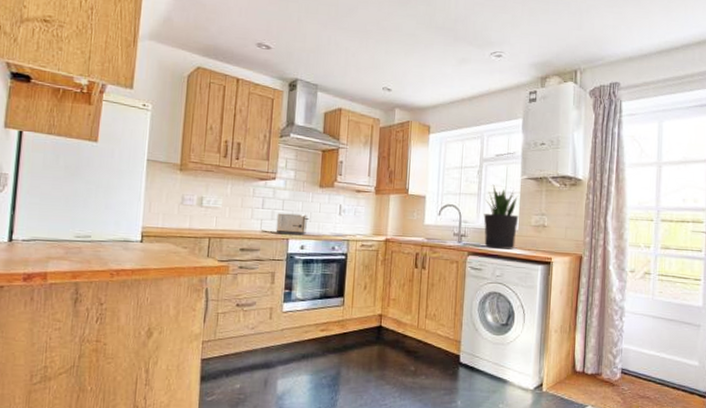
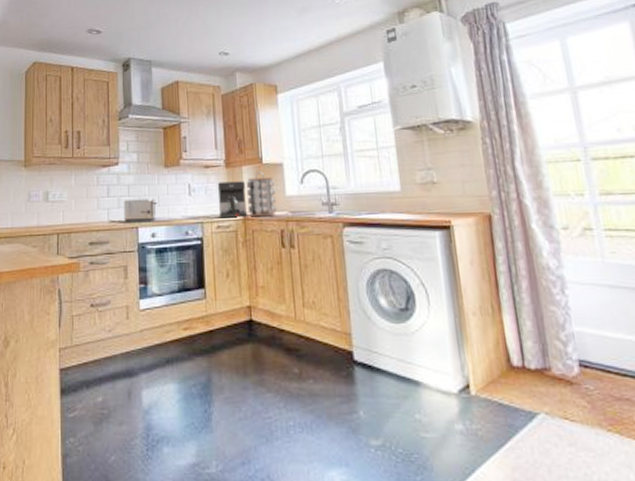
coffee maker: none [364,206,390,240] -> present [217,181,248,218]
spice rack: none [390,201,416,241] -> present [246,172,276,217]
planter: present [483,184,519,249] -> none [354,140,400,216]

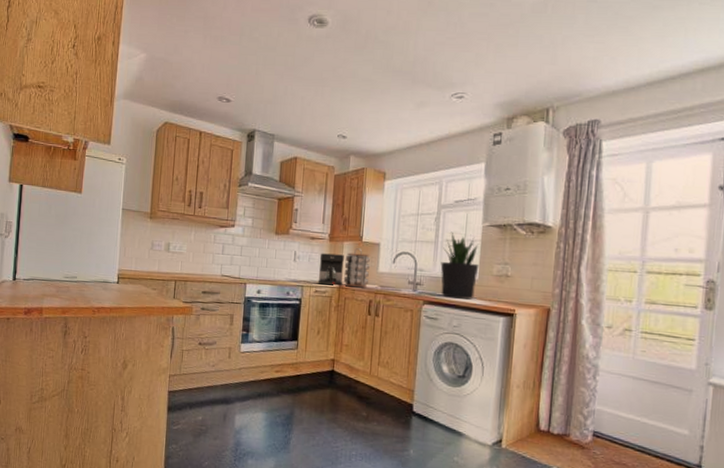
toaster: present [123,199,158,223] -> none [234,258,266,280]
planter: none [354,140,400,216] -> present [440,231,480,300]

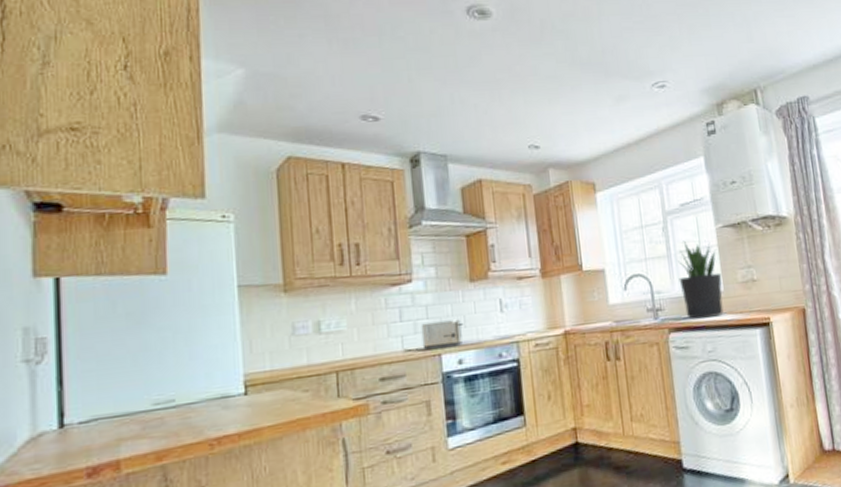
toaster: none [234,258,266,280] -> present [421,319,464,351]
coffee maker: present [317,253,344,286] -> none [533,291,569,335]
spice rack: present [343,248,370,288] -> none [565,280,600,331]

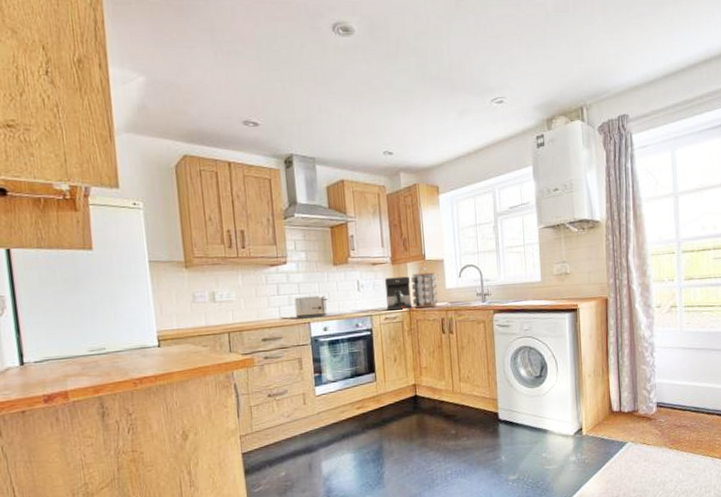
coffee maker: none [533,291,569,335] -> present [384,276,413,311]
spice rack: none [565,280,600,331] -> present [411,267,438,308]
planter: present [678,240,724,319] -> none [504,238,541,303]

